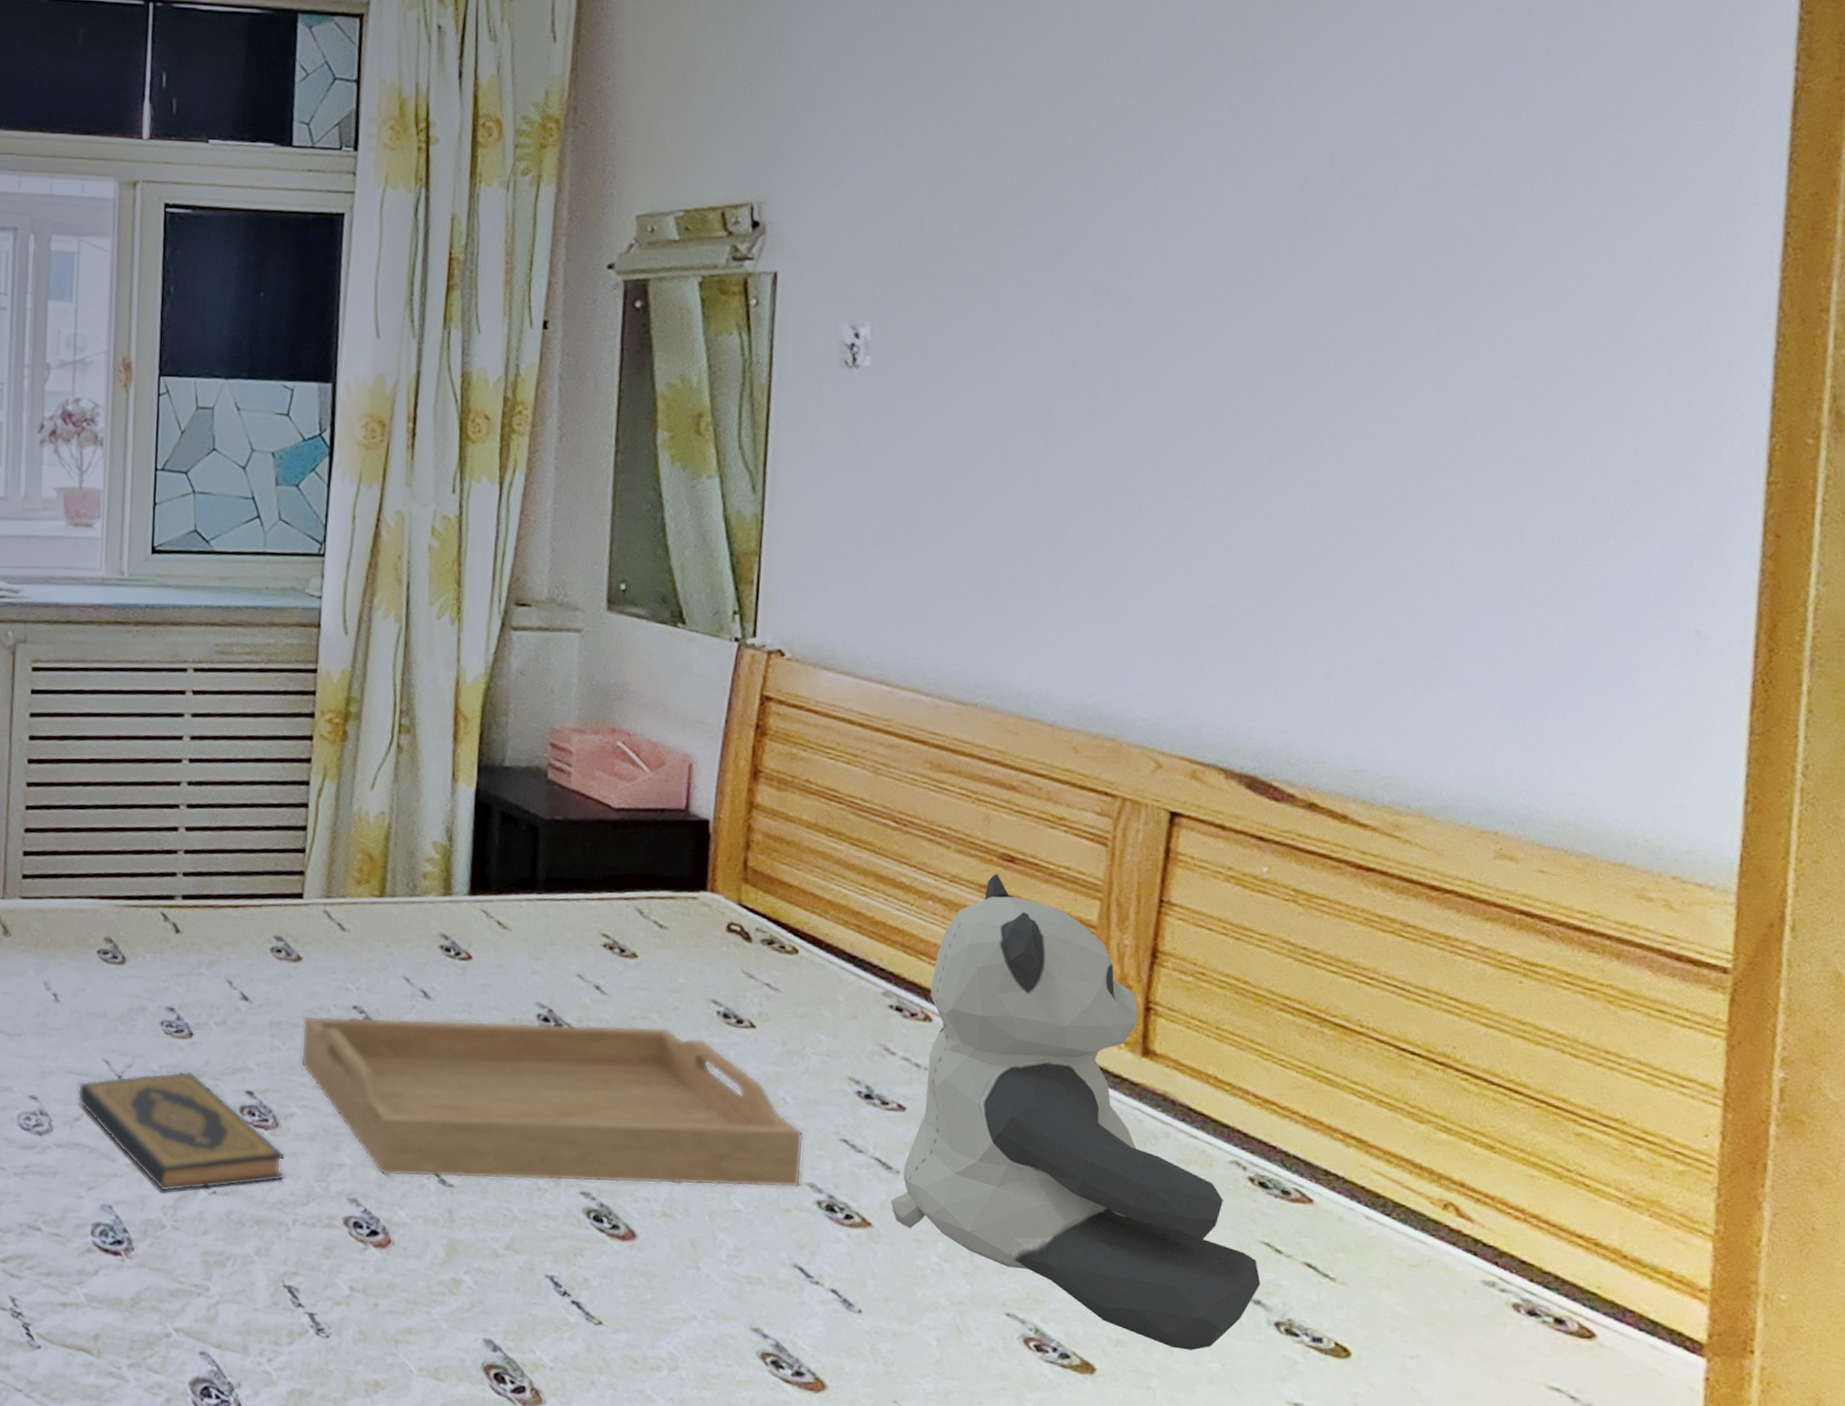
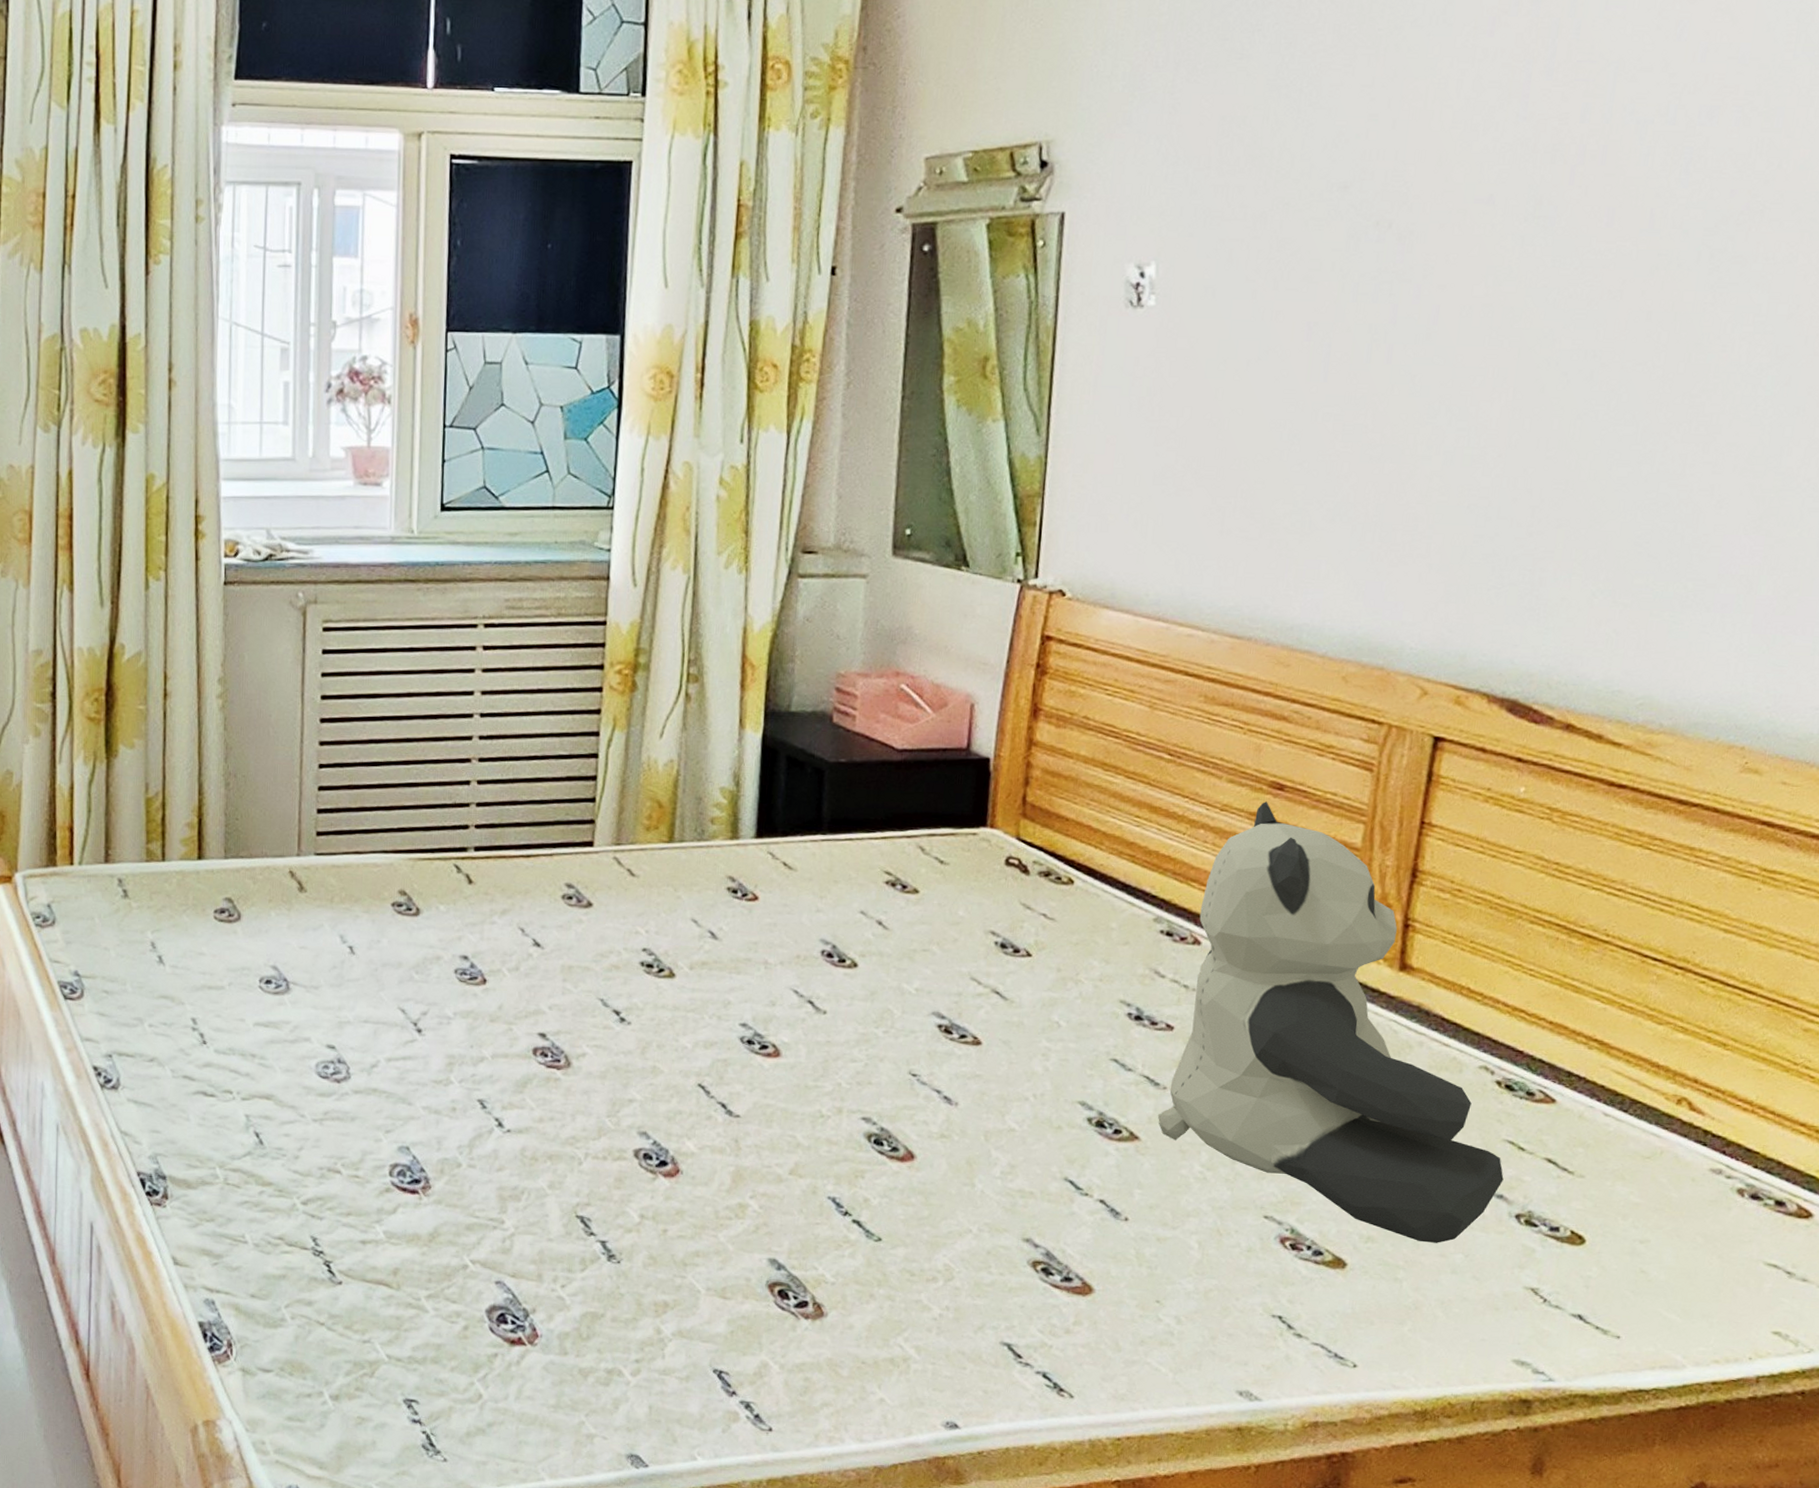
hardback book: present [77,1071,286,1192] -> none [374,1016,577,1132]
serving tray: present [300,1015,804,1188] -> none [591,958,1076,1109]

